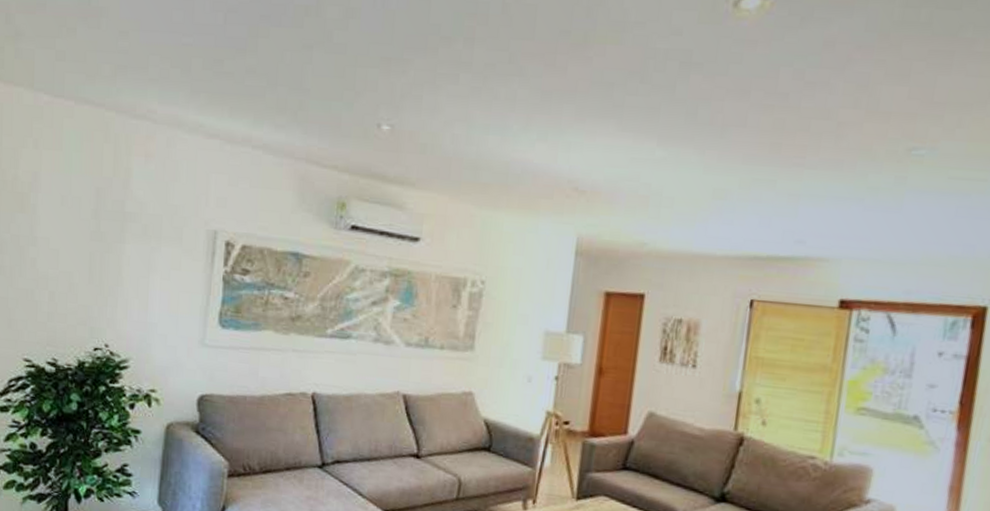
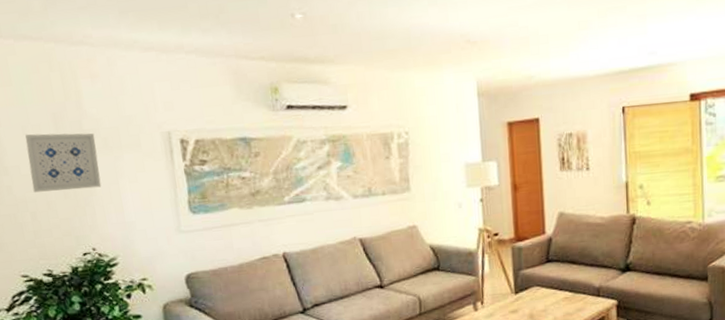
wall art: none [57,205,136,278] -> present [25,133,102,193]

